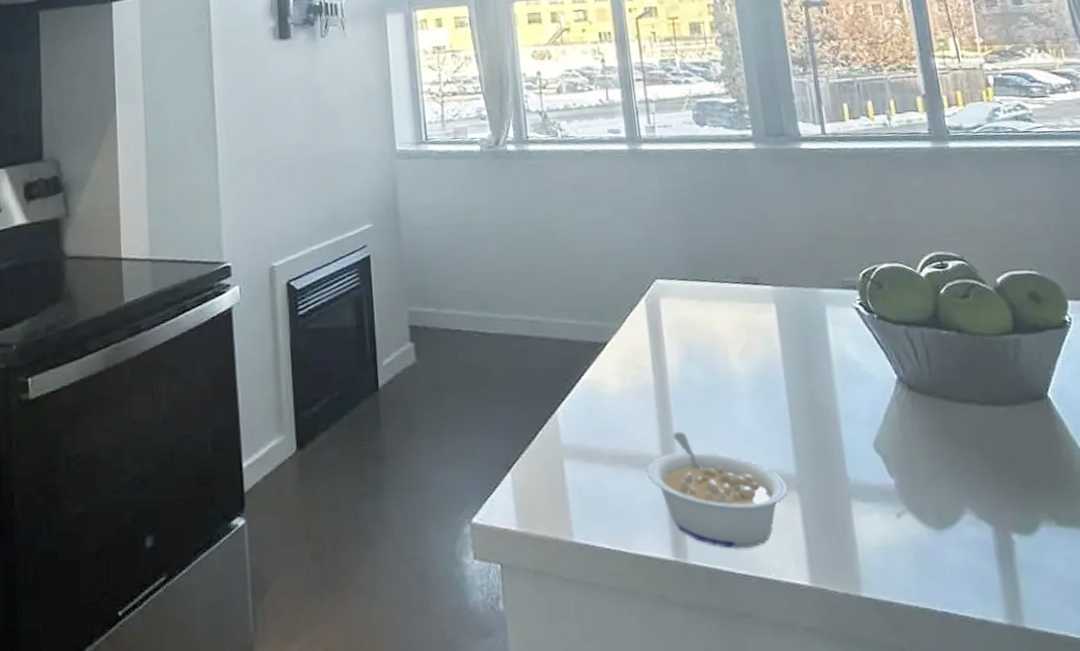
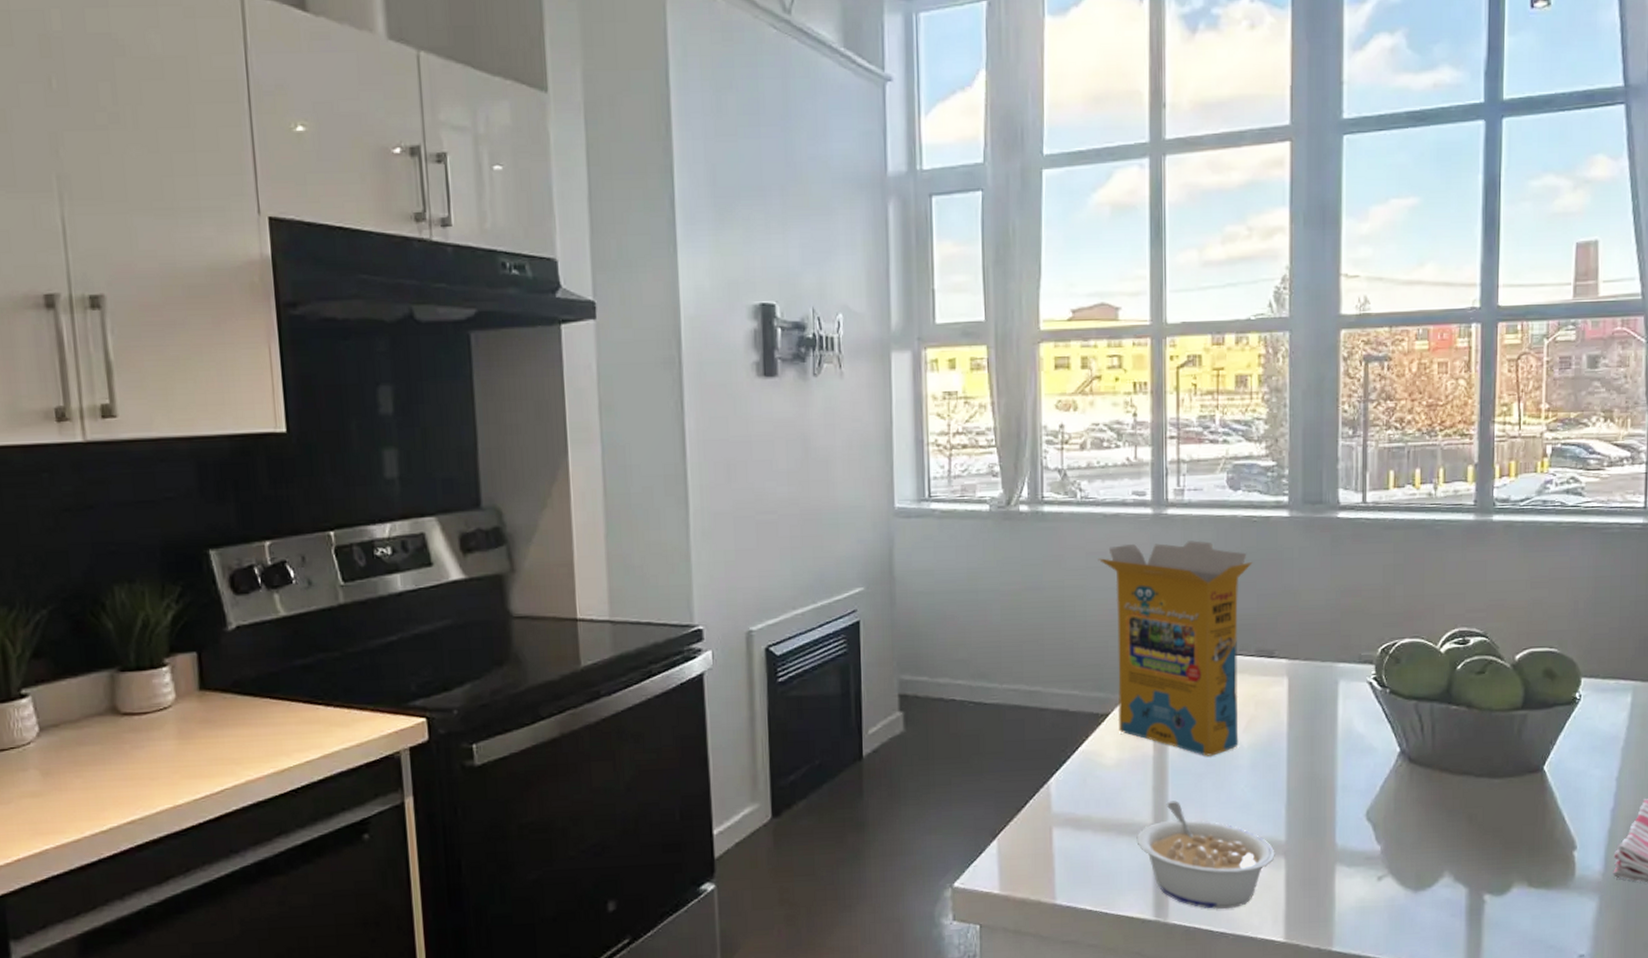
cereal box: none [582,173,736,385] -> present [1098,540,1253,756]

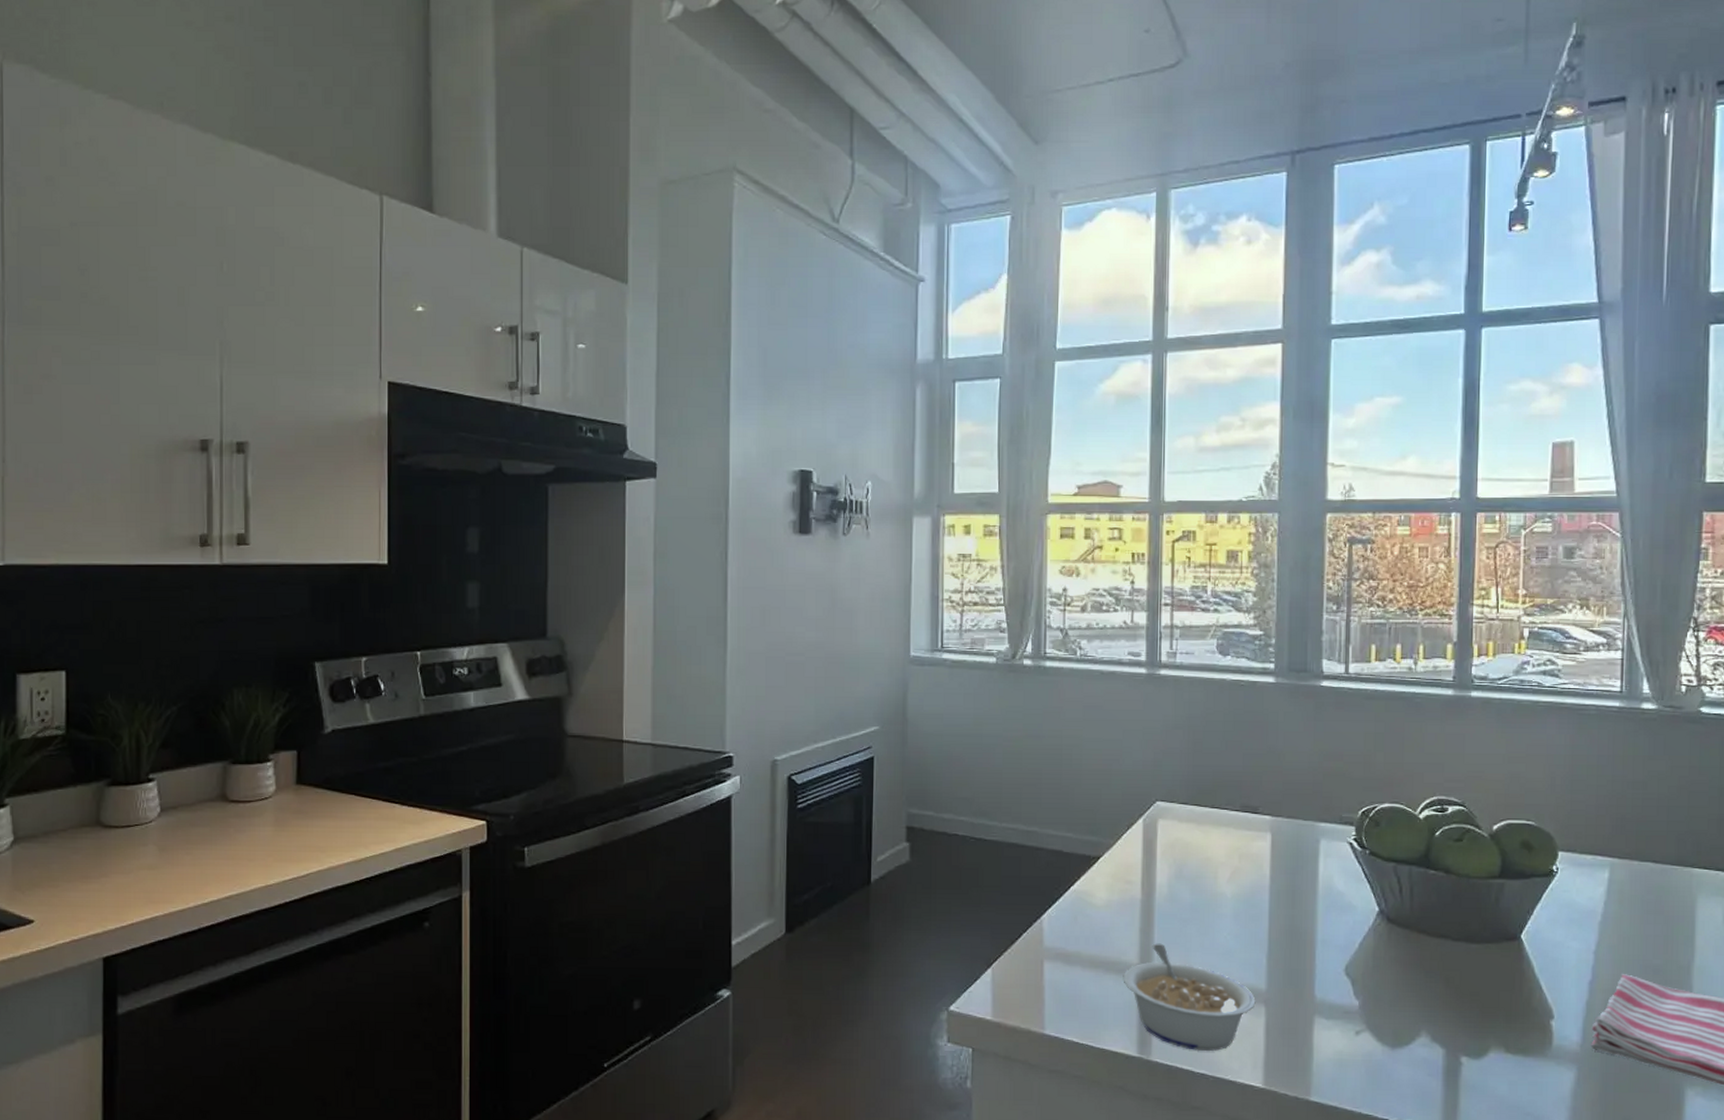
cereal box: present [1098,540,1253,756] -> none [1094,700,1239,903]

